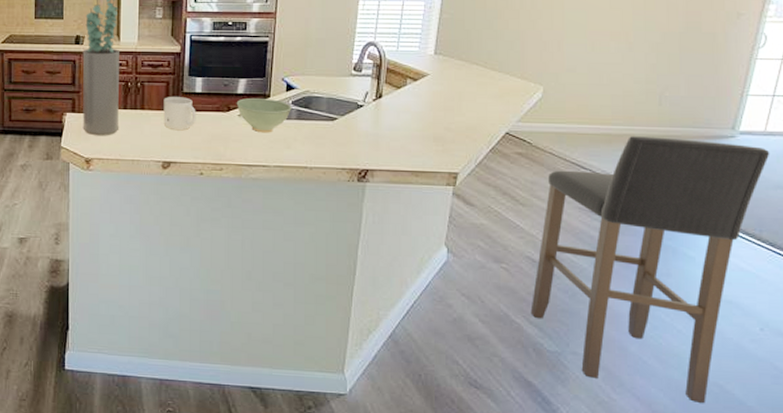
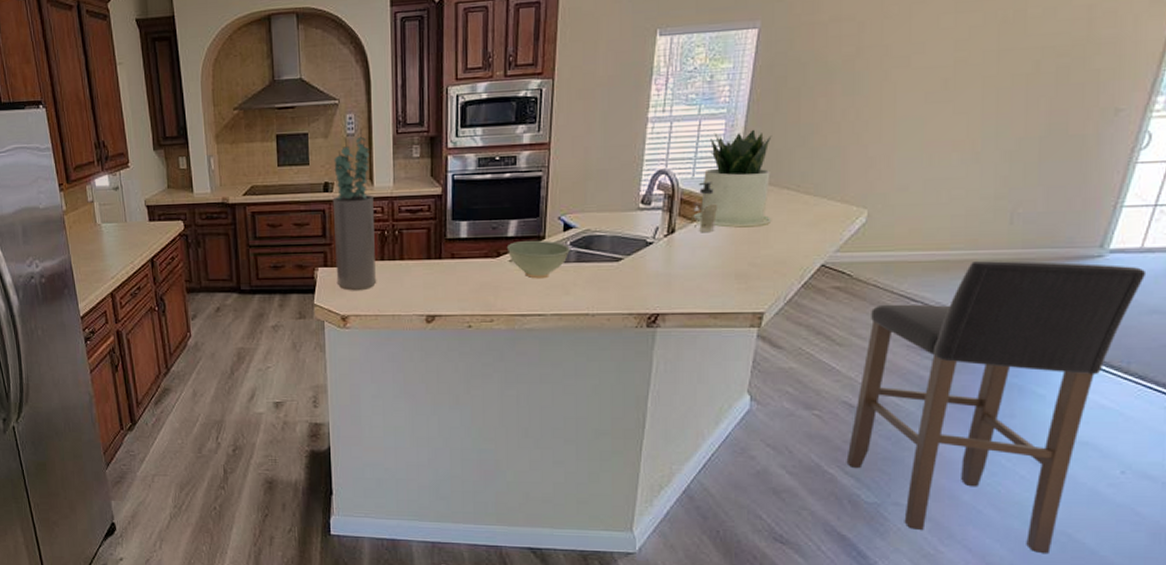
mug: present [163,97,196,131] -> none [425,244,462,281]
soap dispenser: none [396,54,418,99] -> present [691,181,717,233]
planter: none [397,11,464,97] -> present [693,129,772,228]

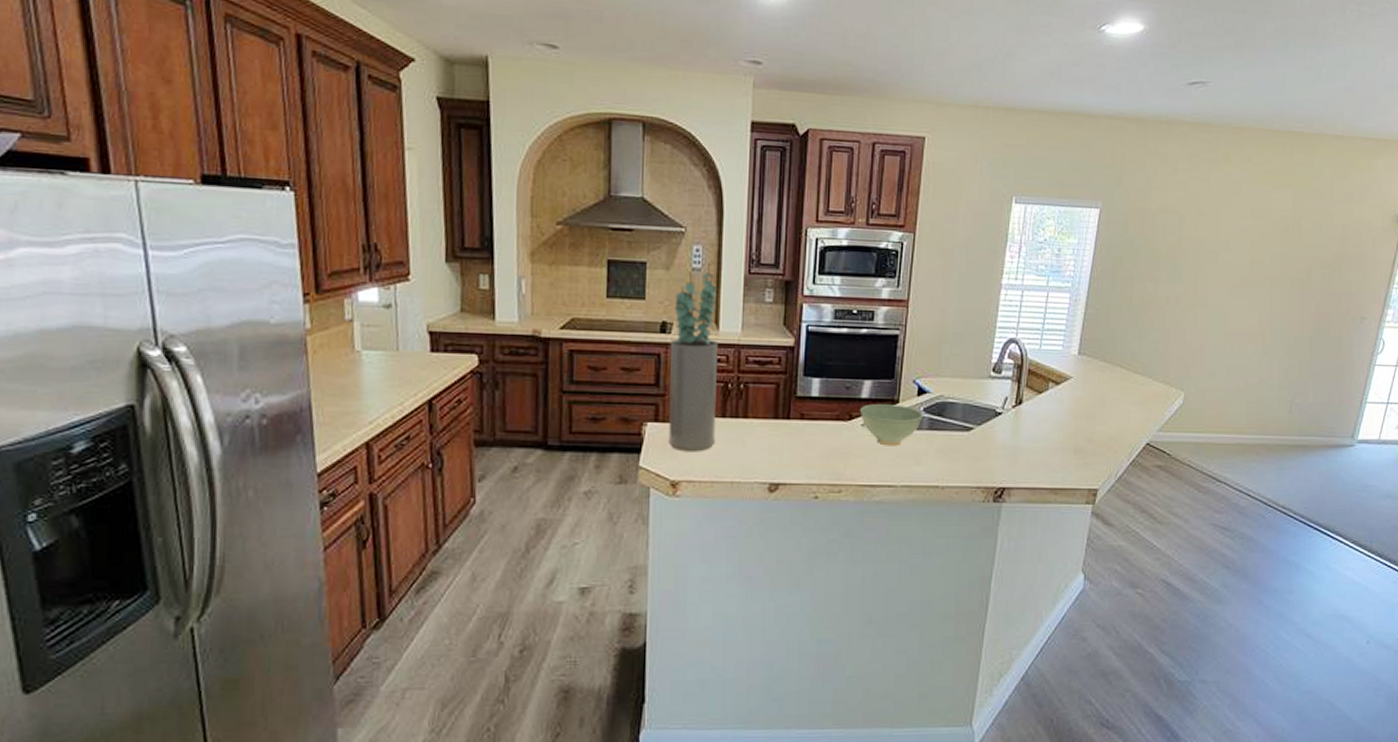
soap dispenser: present [691,181,717,233] -> none [1037,354,1060,406]
planter: present [693,129,772,228] -> none [1039,305,1109,403]
bar stool: present [846,261,1147,555] -> none [1163,446,1382,723]

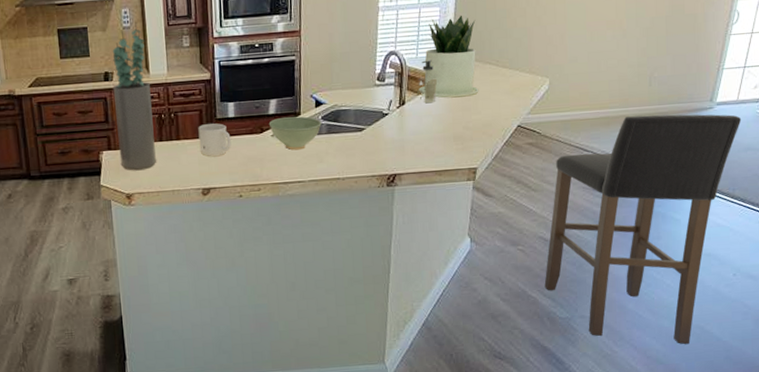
mug: none [771,402,812,445] -> present [198,123,232,157]
soap dispenser: none [1037,354,1060,406] -> present [417,60,437,104]
planter: none [1039,305,1109,403] -> present [418,15,479,98]
bar stool: none [1163,446,1382,723] -> present [544,114,742,345]

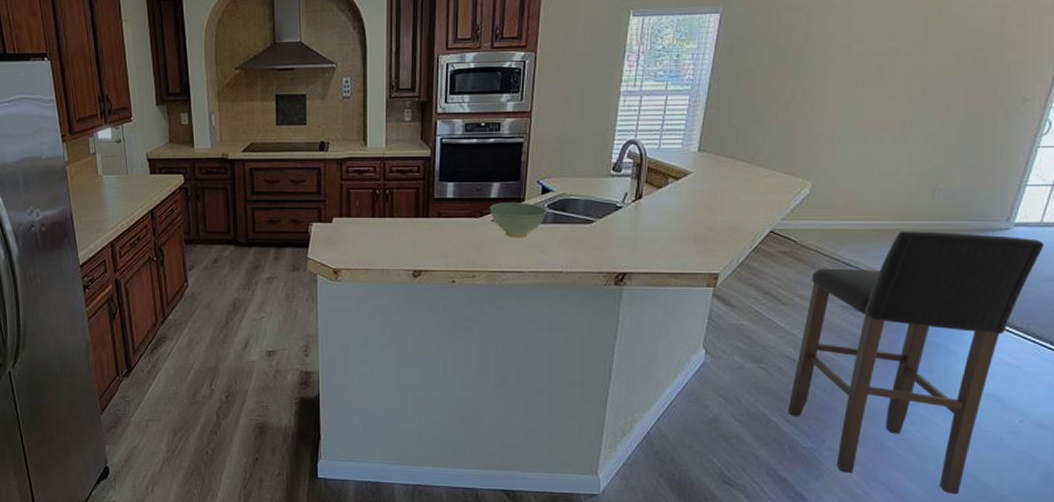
vase: present [112,22,156,171] -> none [327,92,367,246]
mug: present [198,123,232,157] -> none [413,203,448,238]
soap dispenser: present [417,60,437,104] -> none [657,152,680,199]
planter: present [418,15,479,98] -> none [658,105,730,195]

